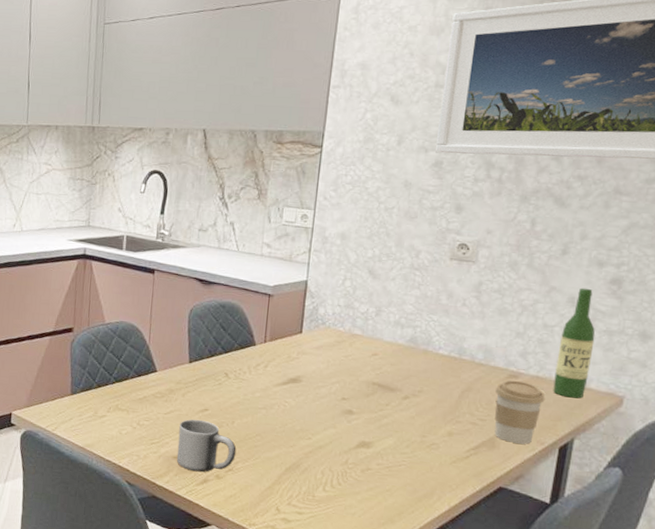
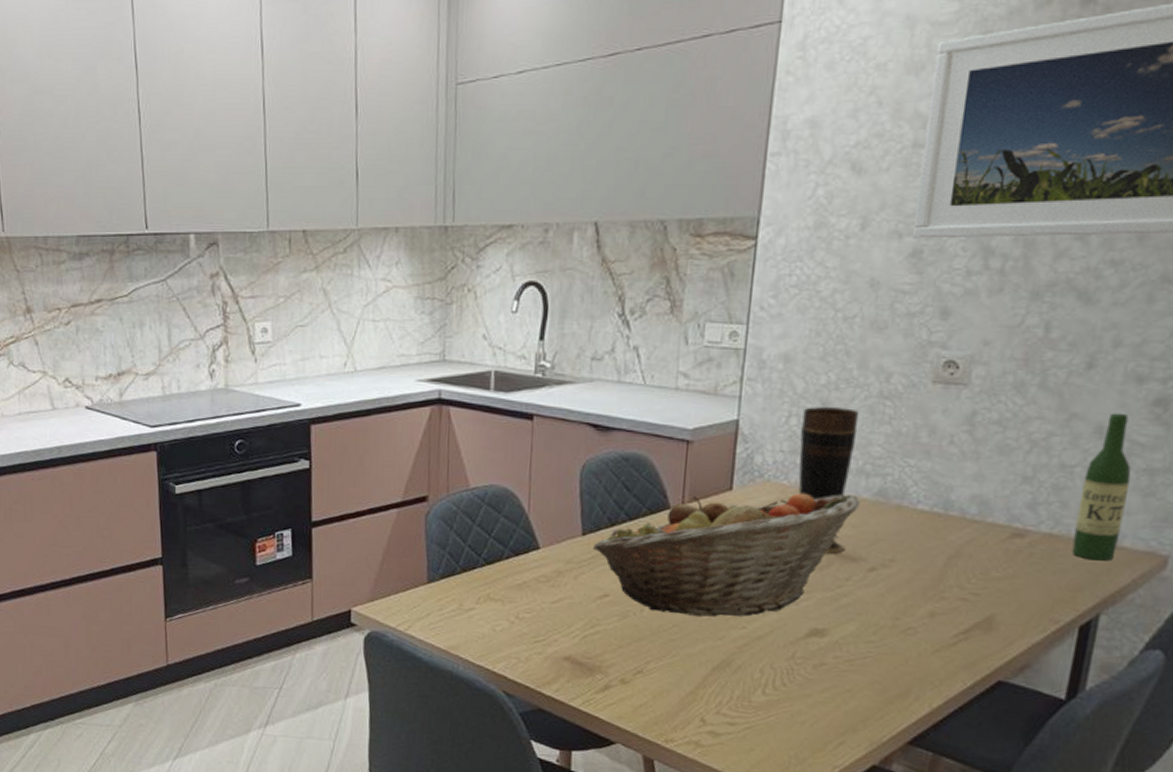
mug: present [176,419,237,472] -> none [568,608,647,677]
fruit basket: none [196,337,398,430] -> present [592,493,862,617]
vase: none [351,273,397,386] -> present [798,407,860,555]
coffee cup: present [494,380,545,444] -> none [991,540,1061,624]

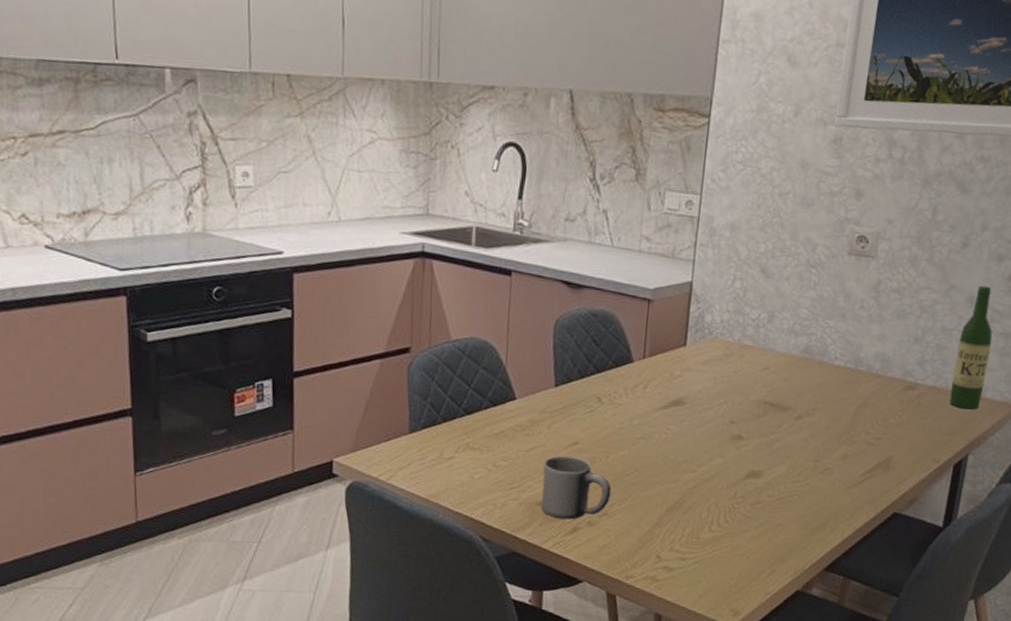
mug: none [568,608,647,677] -> present [541,455,612,520]
fruit basket: present [592,493,862,617] -> none [563,349,791,462]
vase: present [798,407,860,555] -> none [741,272,791,405]

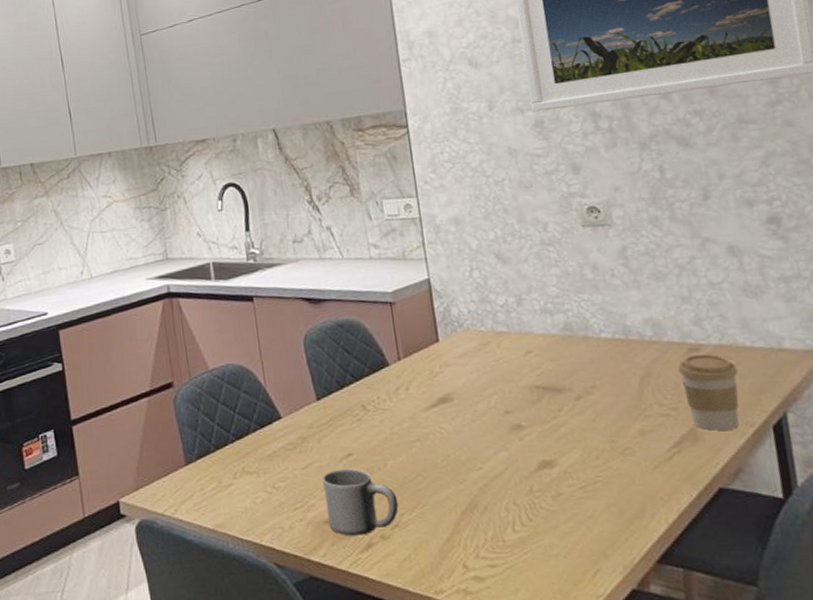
coffee cup: none [890,392,942,463] -> present [678,353,739,431]
wine bottle: present [949,285,993,410] -> none [731,232,781,364]

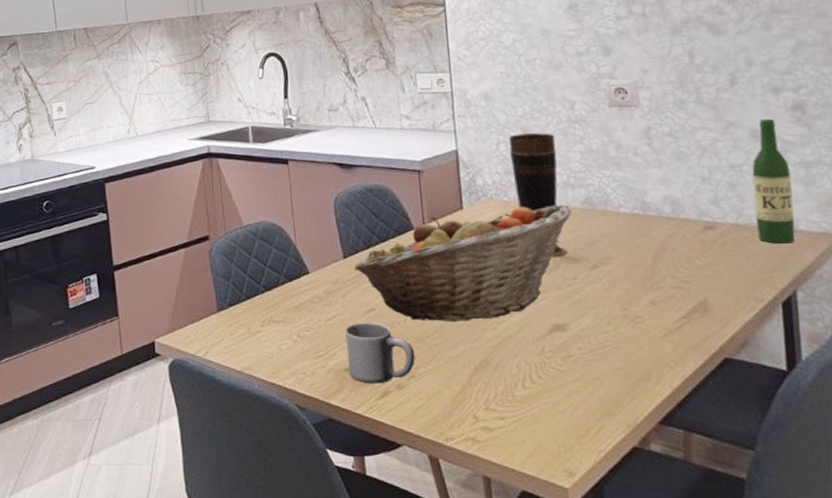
fruit basket: none [328,332,553,464] -> present [353,205,573,321]
vase: none [482,257,551,390] -> present [509,133,568,258]
coffee cup: present [678,353,739,431] -> none [693,231,752,304]
wine bottle: none [731,232,781,364] -> present [752,118,796,244]

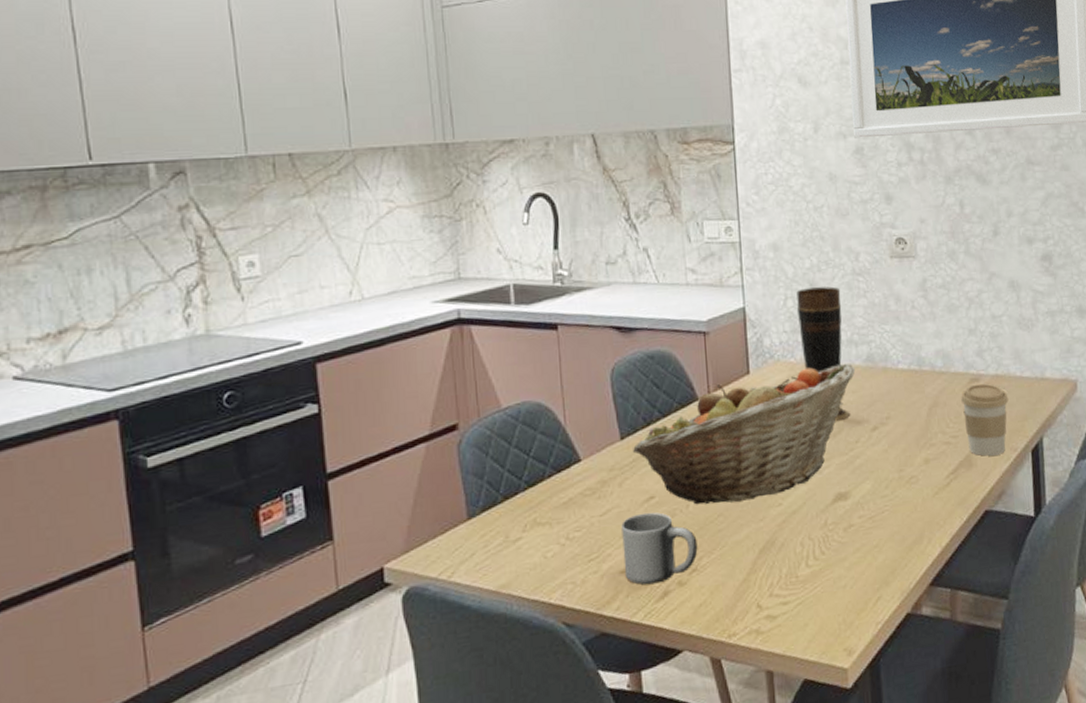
coffee cup: none [693,231,752,304] -> present [961,383,1009,456]
wine bottle: present [752,118,796,244] -> none [1009,269,1043,393]

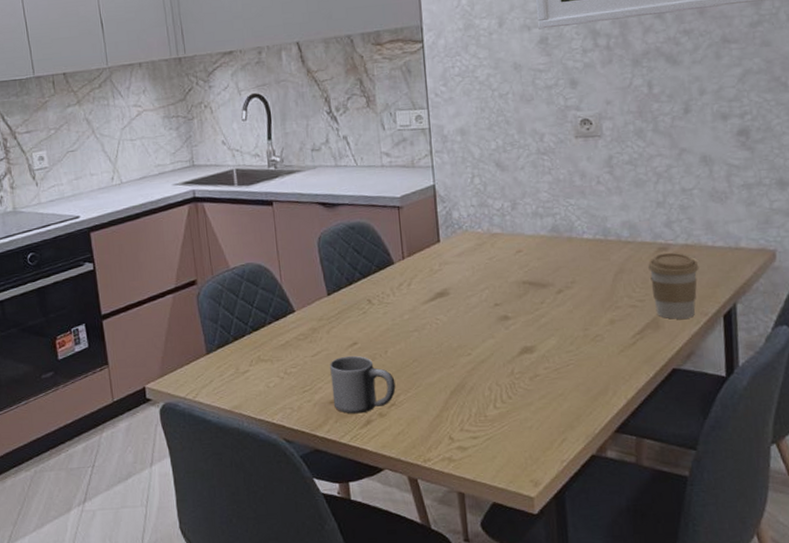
fruit basket: present [632,364,856,505] -> none [337,234,541,351]
vase: present [796,286,851,422] -> none [483,165,536,285]

